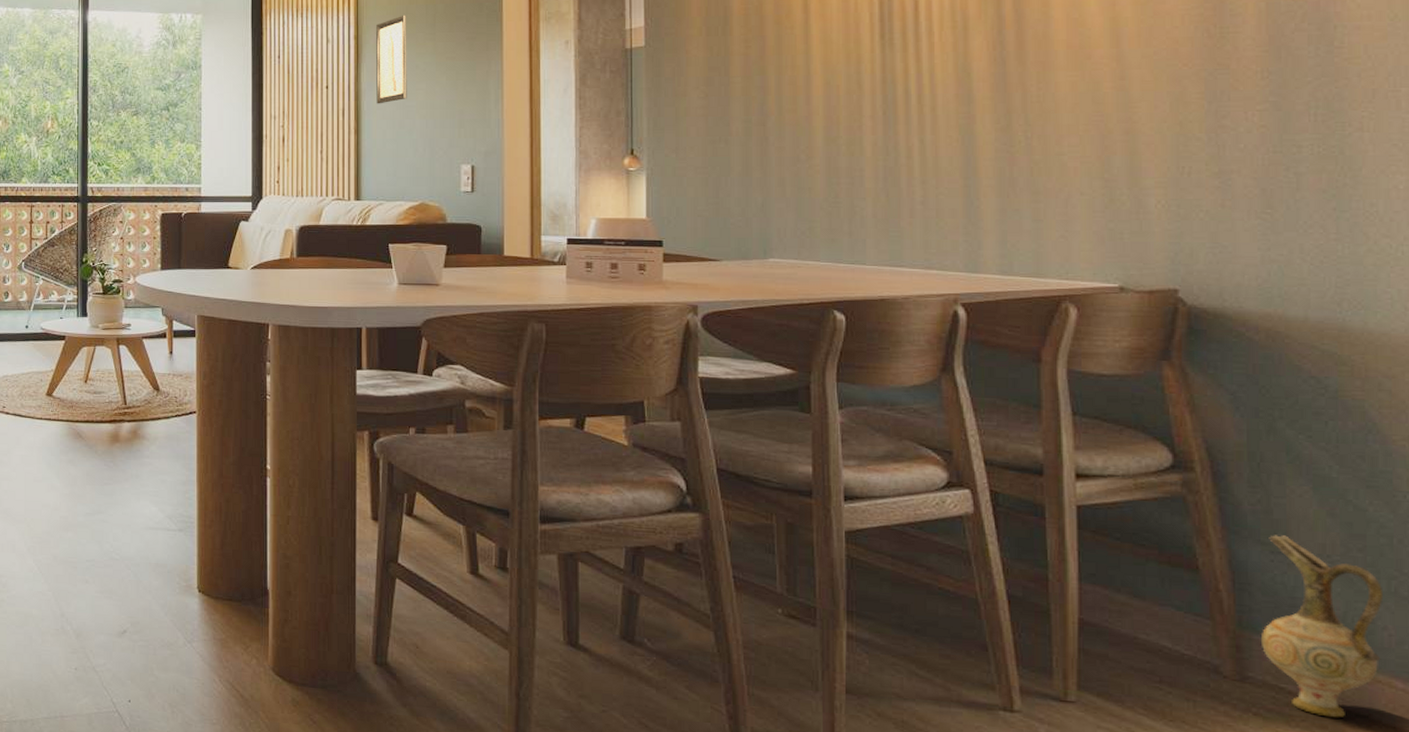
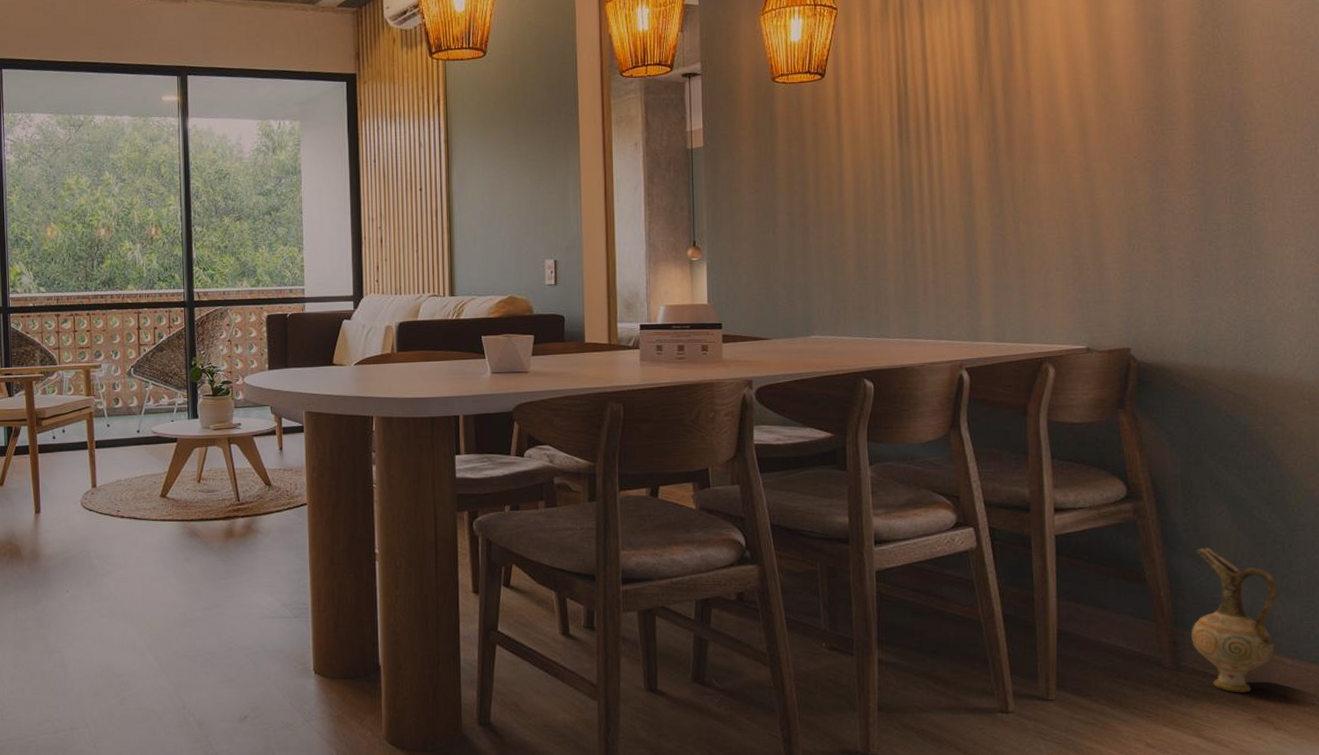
wall art: present [376,15,407,104] -> none [465,119,495,205]

